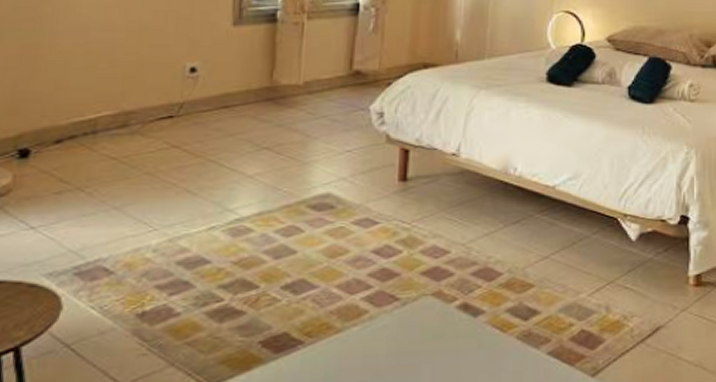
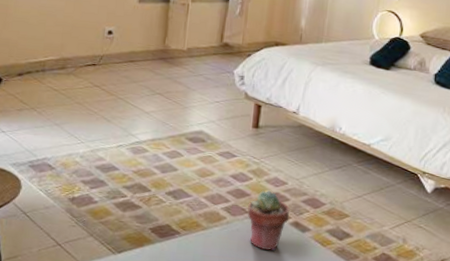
potted succulent: none [397,265,456,349] -> present [247,190,290,251]

